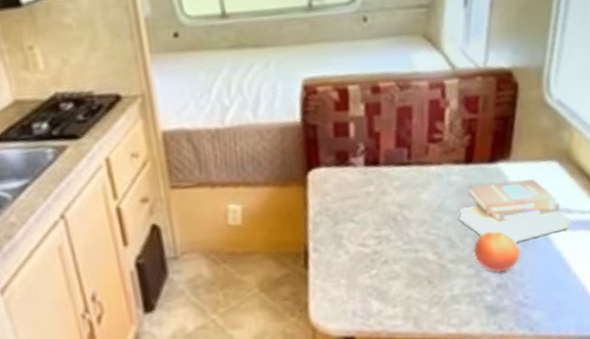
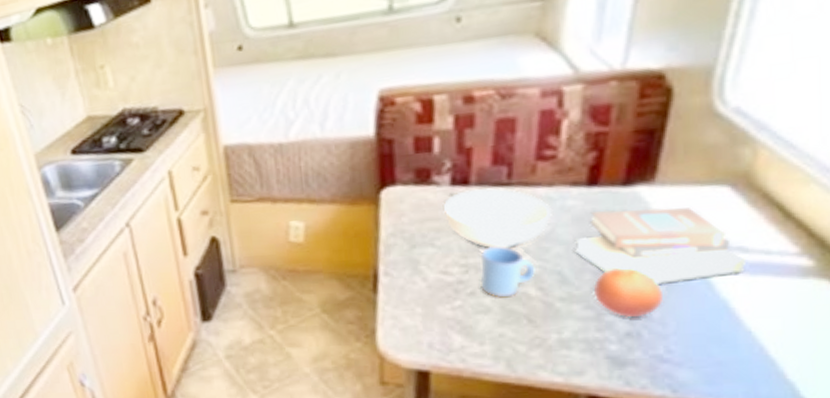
bowl: none [360,167,443,220] -> present [444,188,554,248]
mug: none [391,218,432,264] -> present [480,246,535,298]

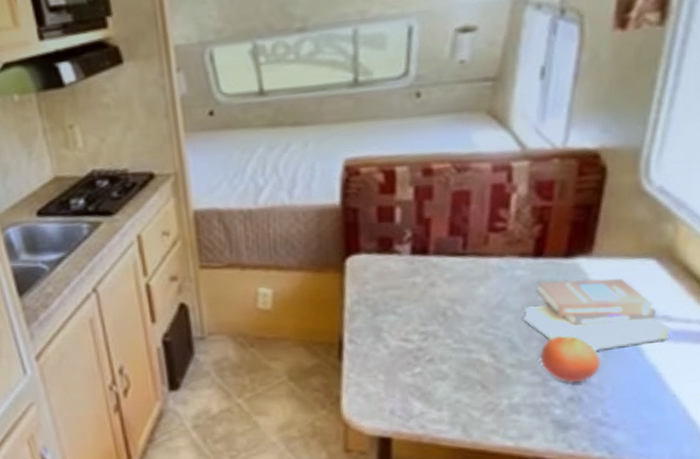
bowl: present [444,188,554,248] -> none [405,258,504,316]
mug: present [480,246,535,298] -> none [438,314,488,365]

